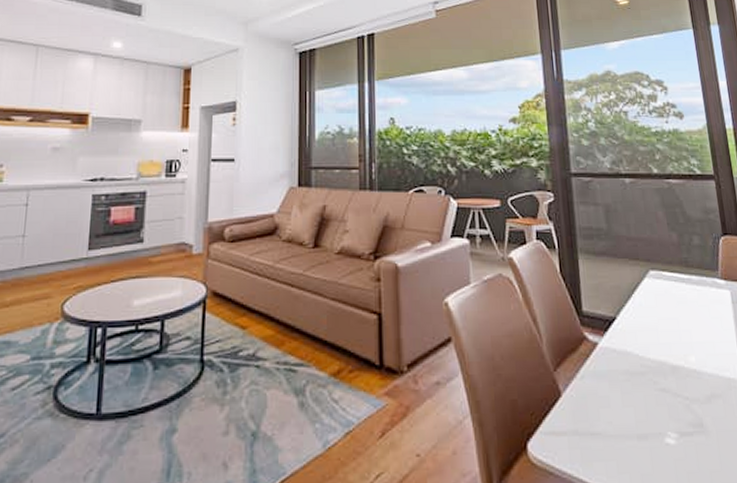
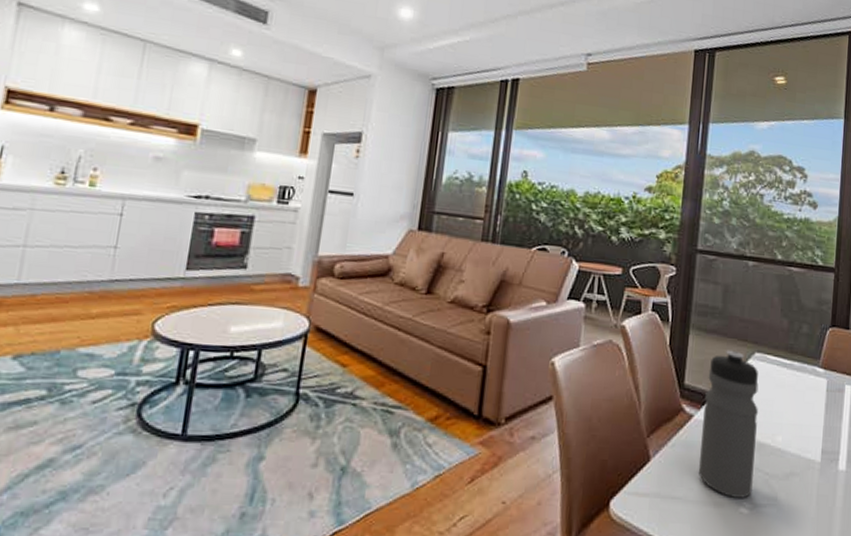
water bottle: none [605,270,675,428] -> present [698,350,759,498]

